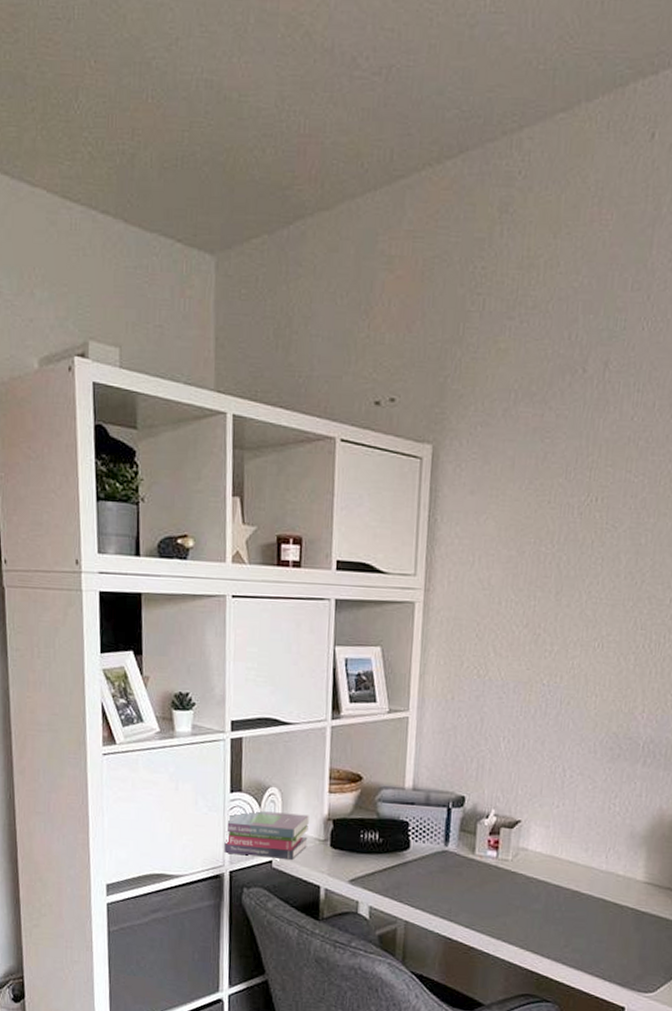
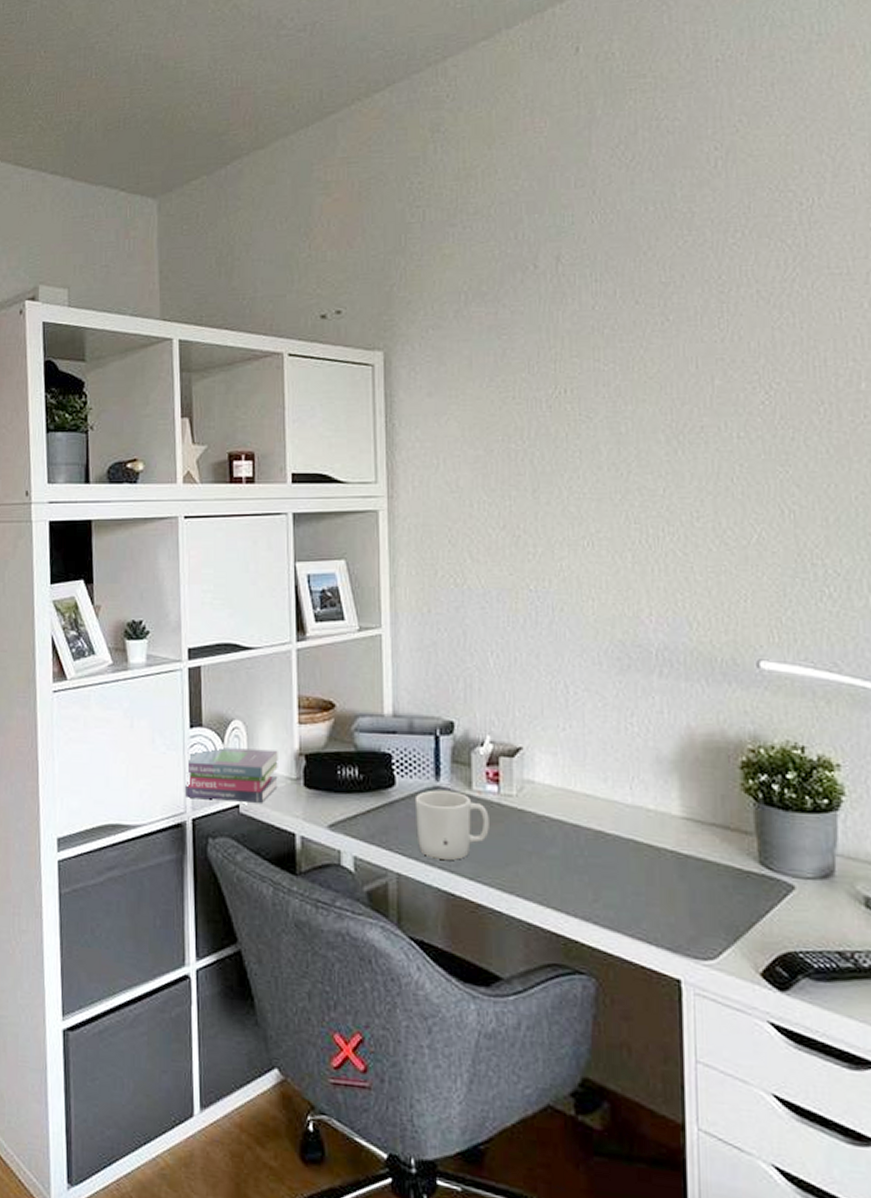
mug: none [424,853,487,912] -> present [414,790,489,861]

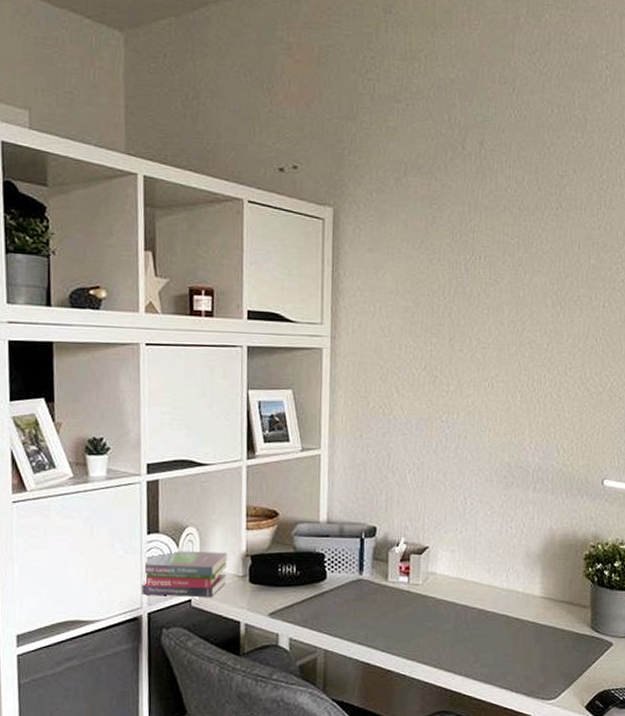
mug: present [414,790,489,861] -> none [341,582,400,638]

